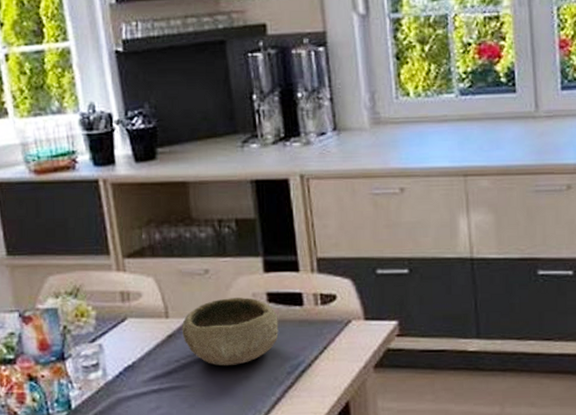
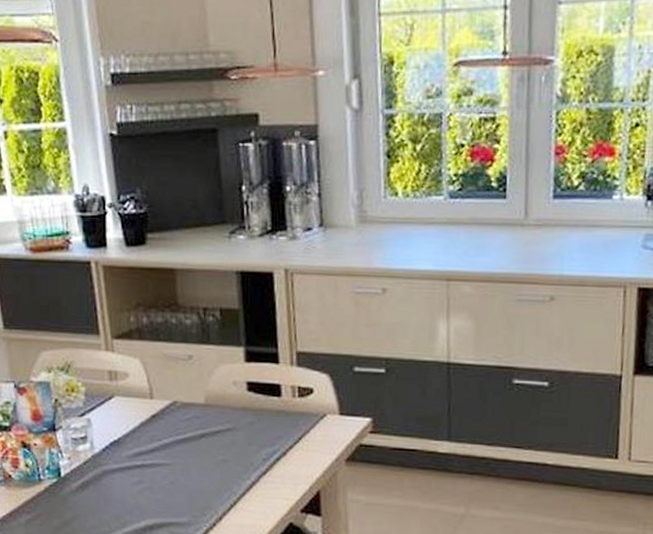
bowl: present [182,297,279,366] -> none [165,384,257,449]

